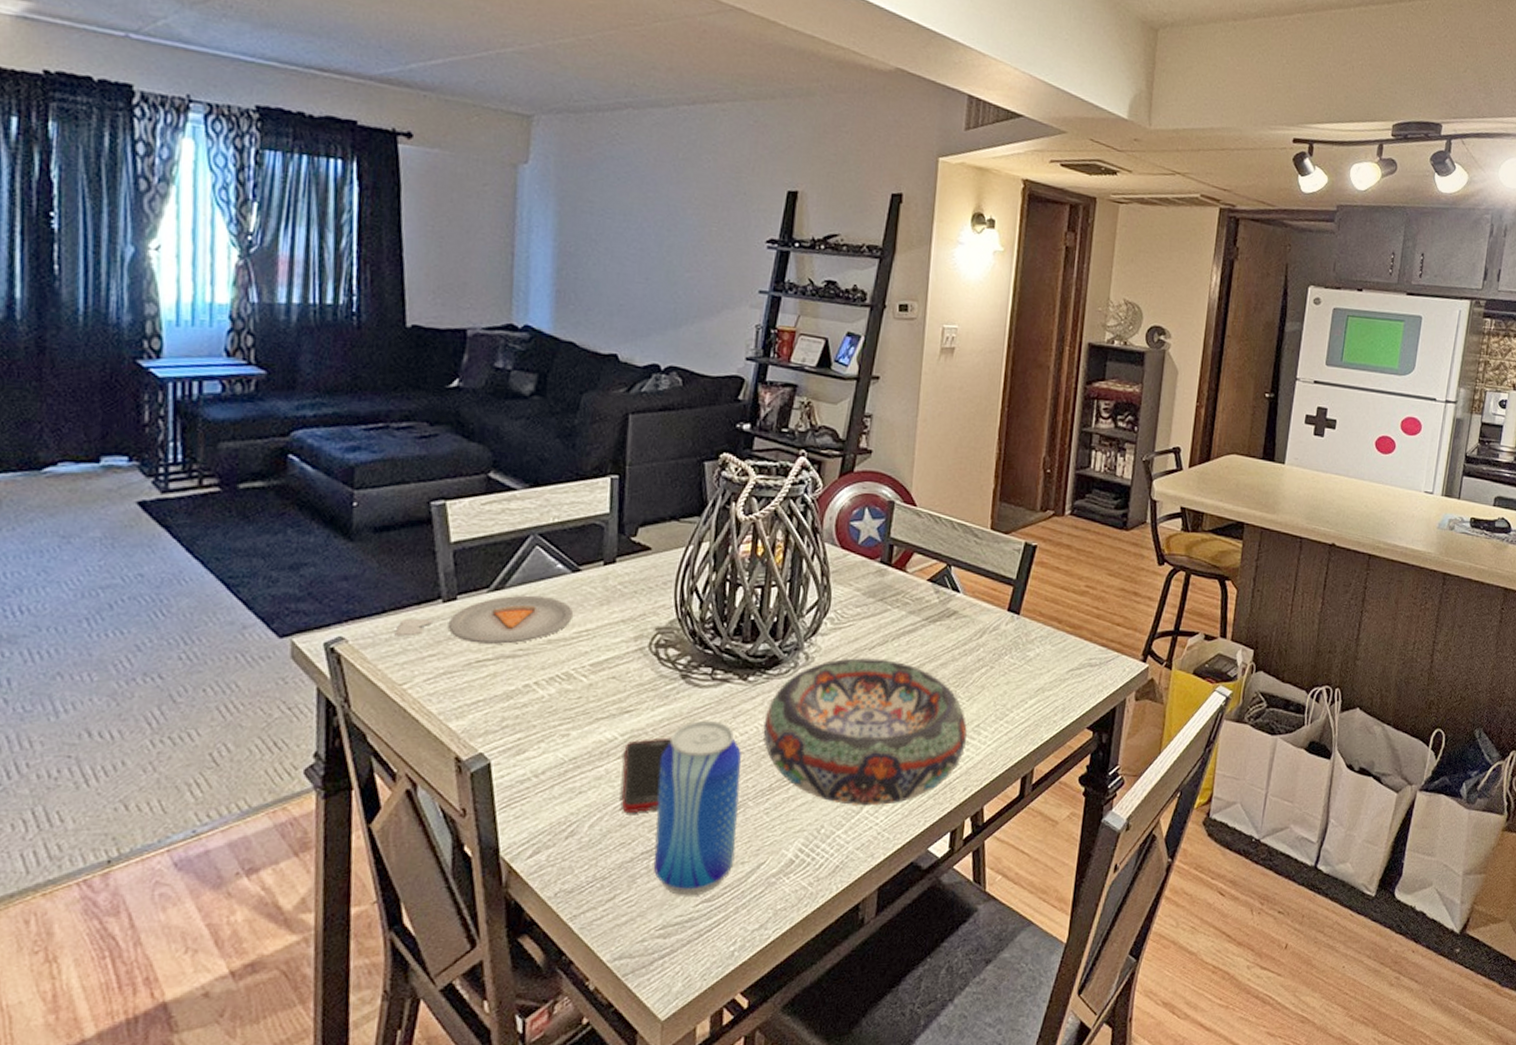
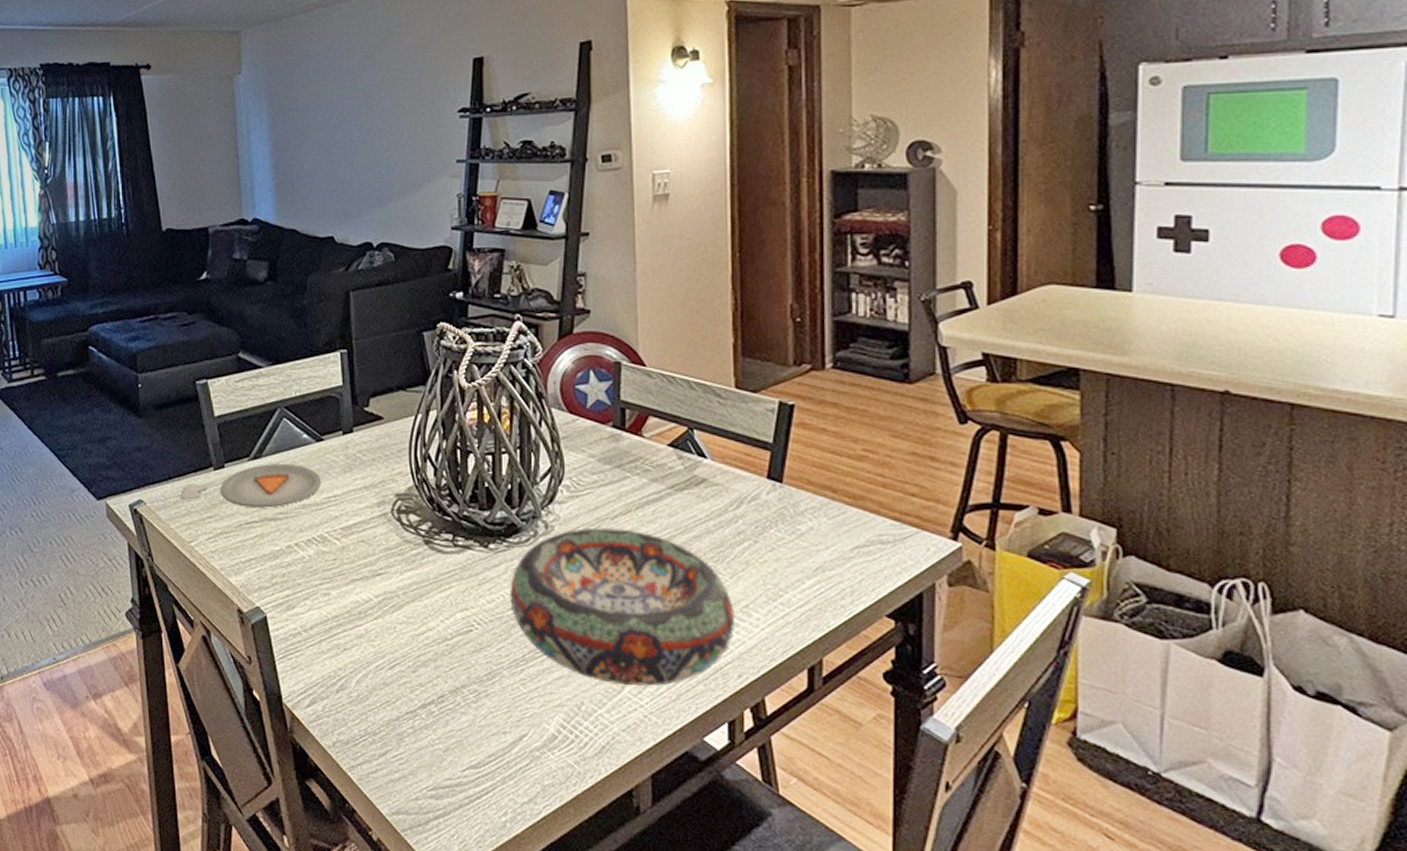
cell phone: present [622,737,673,814] -> none [379,601,423,673]
beer can: present [653,721,741,896] -> none [414,586,496,761]

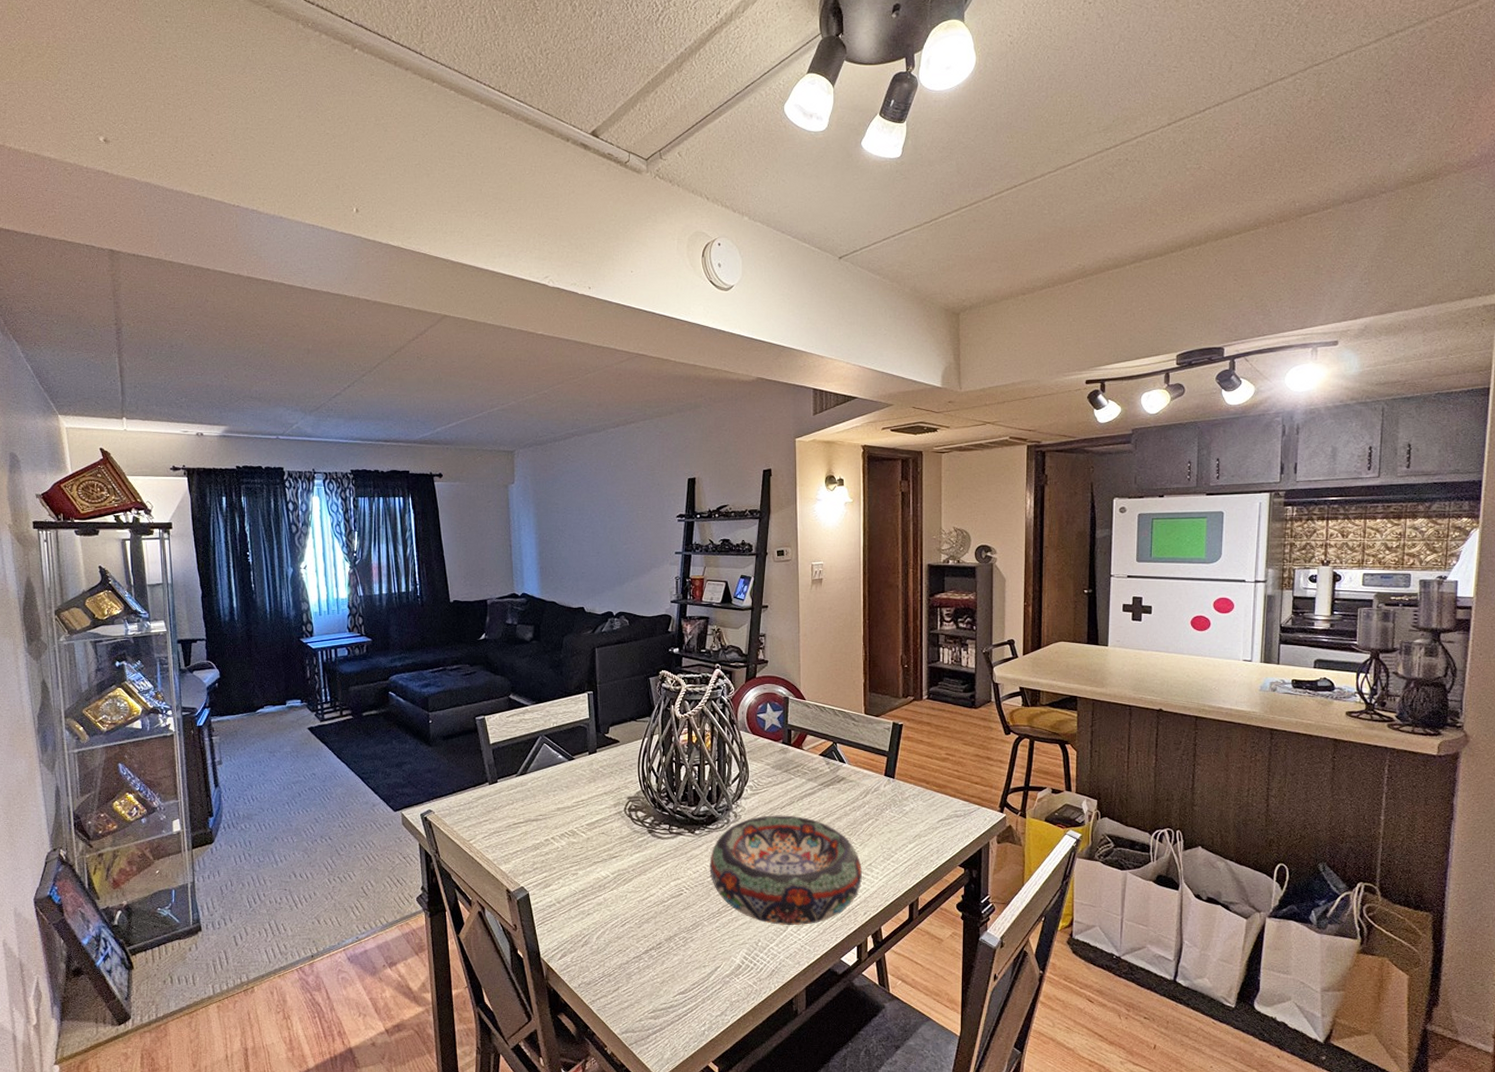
dinner plate: present [180,463,321,508] -> none [462,777,572,812]

